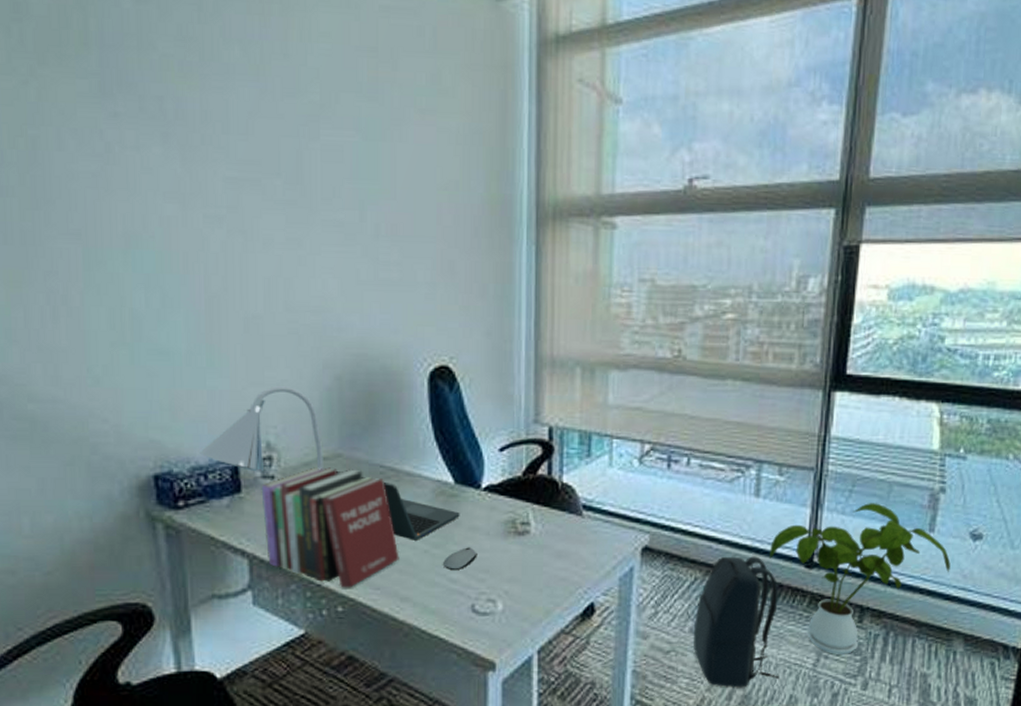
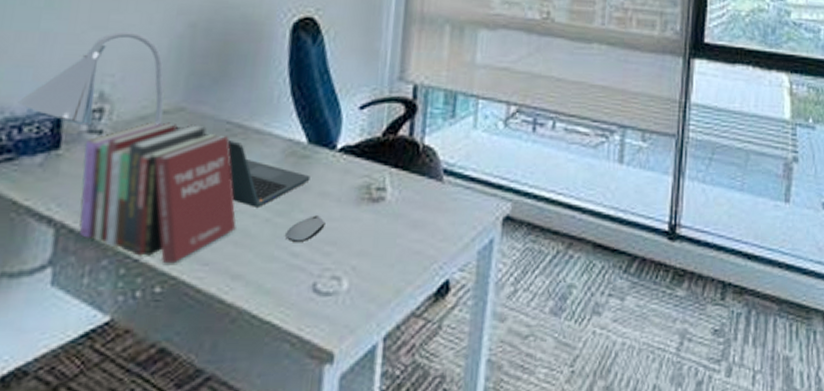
backpack: present [693,556,779,688] -> none [553,227,642,378]
house plant: present [768,503,951,654] -> none [632,171,806,337]

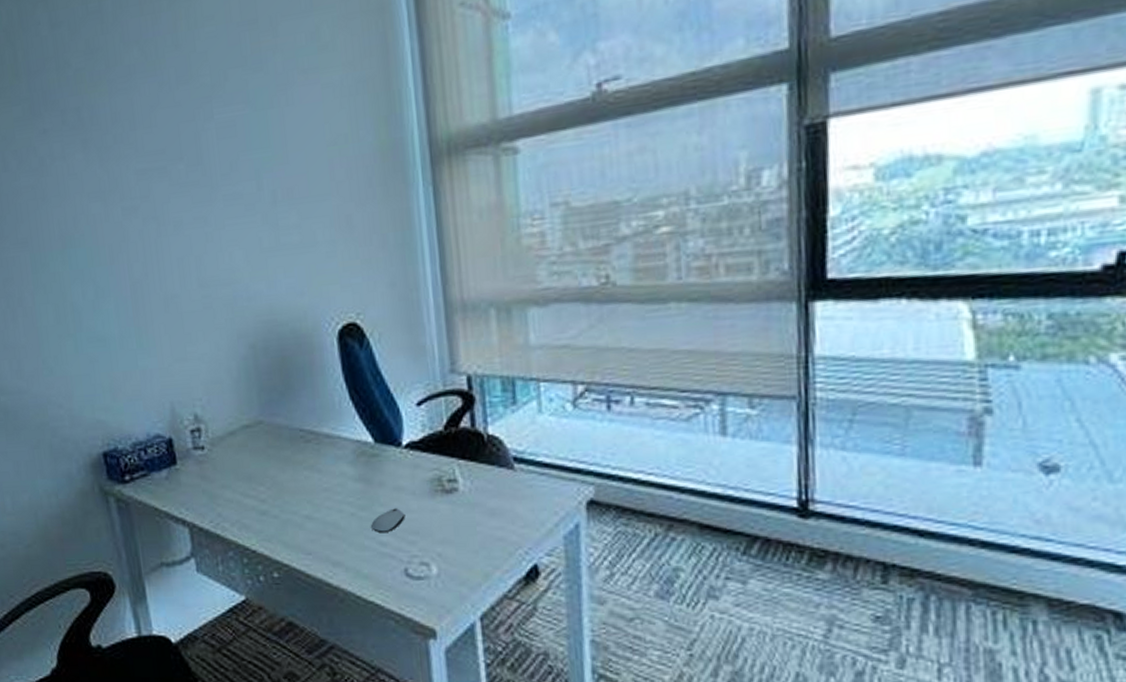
table lamp: present [17,30,165,126] -> none [138,358,247,444]
books: present [78,122,236,264] -> none [193,435,328,554]
laptop: present [175,127,310,207] -> none [259,438,383,504]

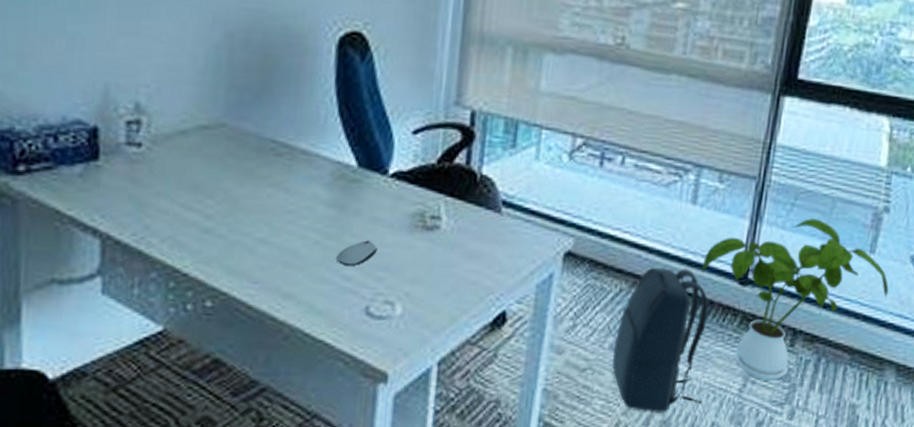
backpack: none [660,506,779,662] -> present [612,267,709,412]
house plant: none [747,433,1013,623] -> present [701,218,889,380]

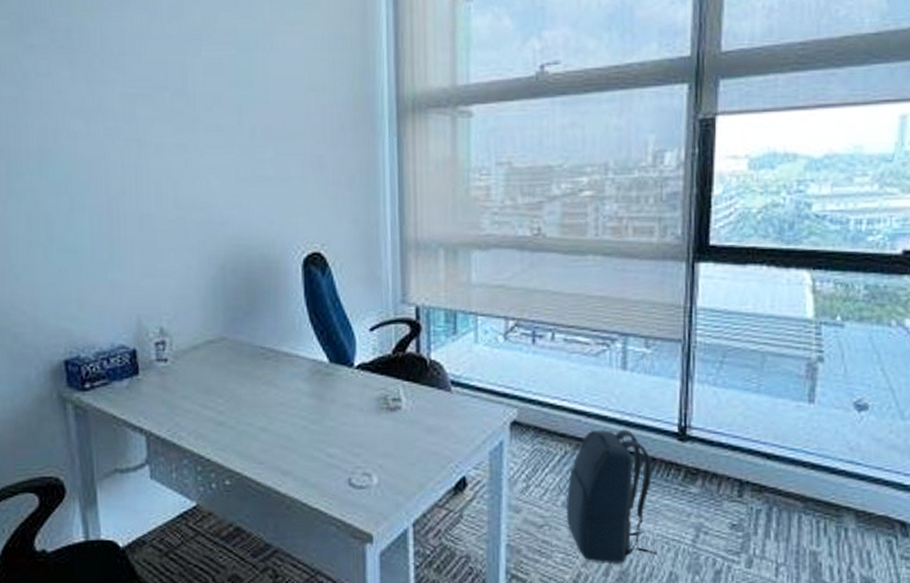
computer mouse: present [336,240,378,265] -> none [321,423,352,445]
house plant: present [701,218,889,380] -> none [639,374,835,530]

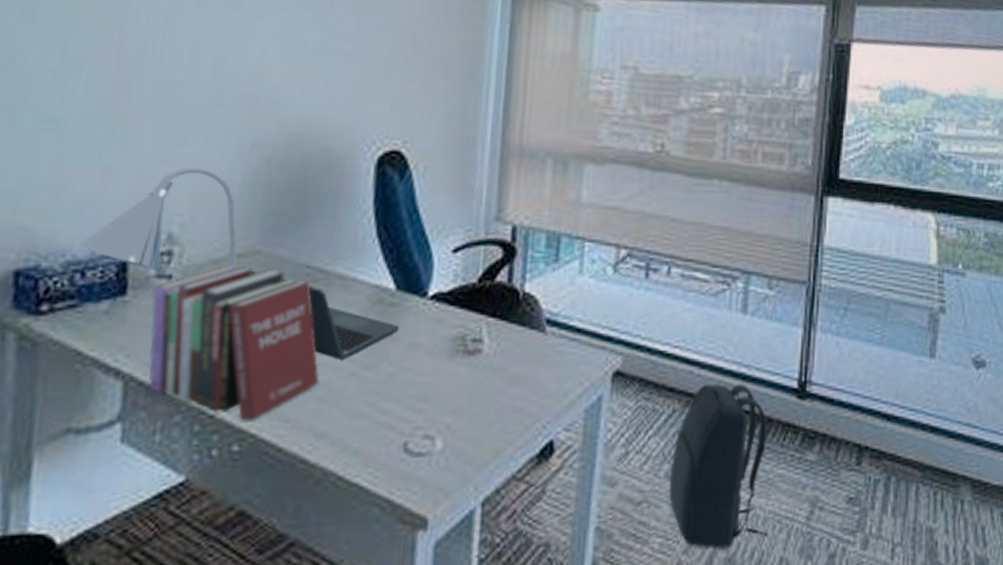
table lamp: none [103,276,210,356] -> present [79,165,239,270]
books: none [156,350,280,463] -> present [149,266,319,421]
laptop: none [222,353,335,417] -> present [251,272,399,360]

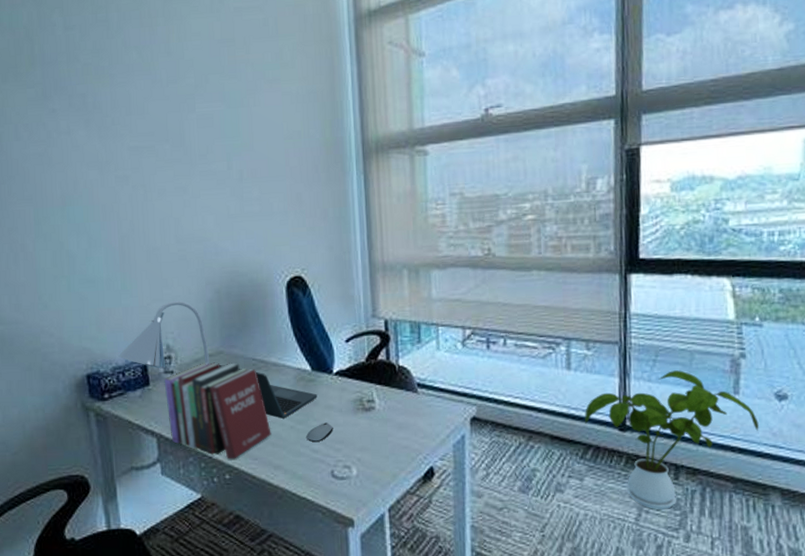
computer mouse: none [373,369,417,397] -> present [306,422,333,442]
backpack: present [668,383,768,549] -> none [522,422,605,541]
house plant: none [756,323,954,505] -> present [584,370,759,509]

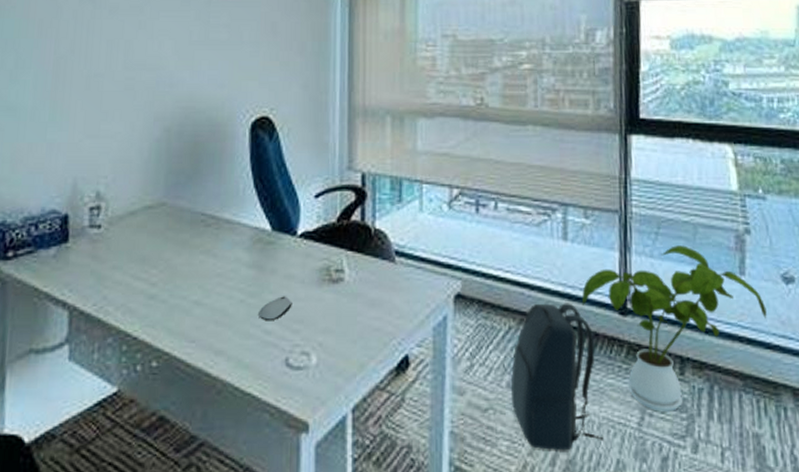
table lamp: present [118,300,210,369] -> none [33,137,149,222]
books: present [164,362,272,459] -> none [87,216,216,341]
laptop: present [219,365,317,419] -> none [160,220,276,290]
backpack: none [522,422,605,541] -> present [510,303,604,451]

